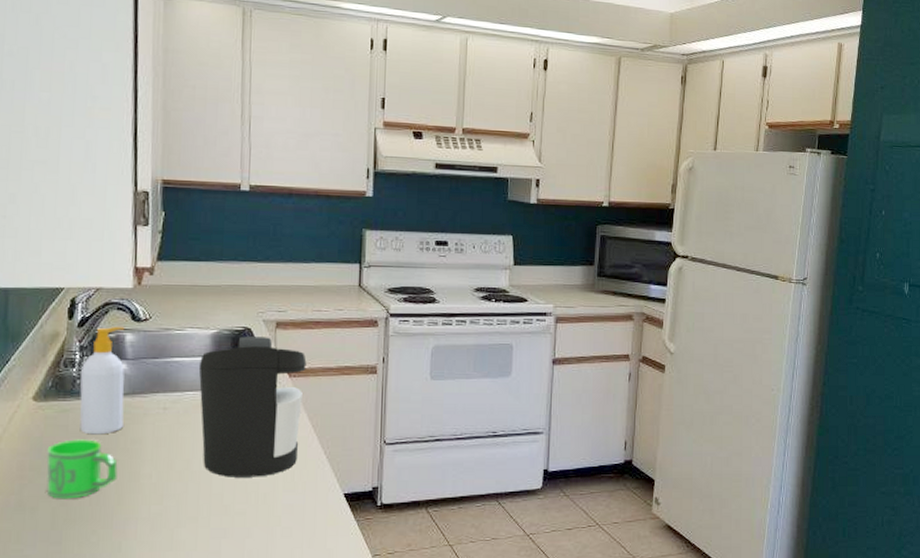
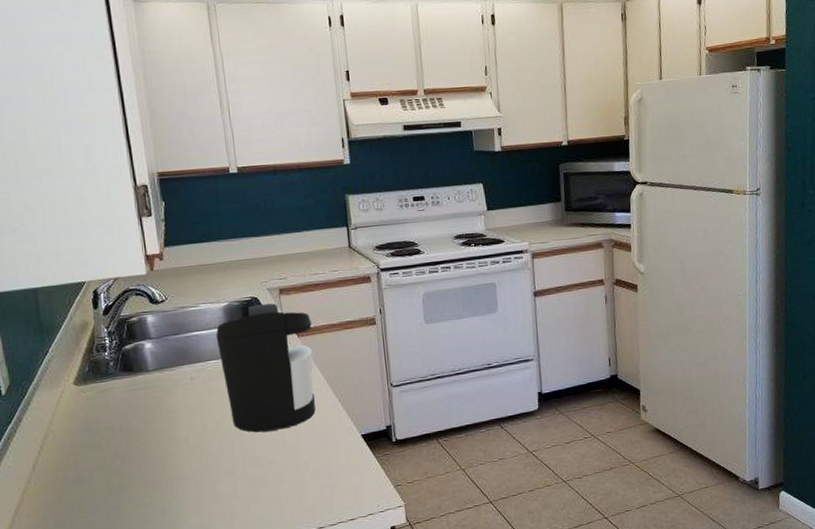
mug: present [46,439,118,499] -> none [93,413,159,469]
soap bottle: present [80,326,125,435] -> none [112,309,157,409]

